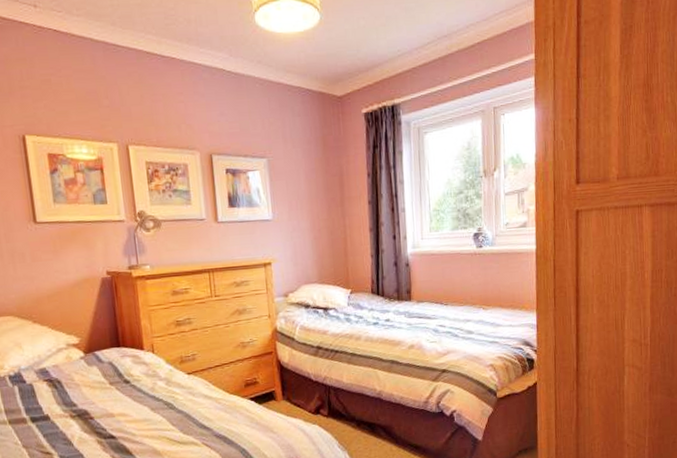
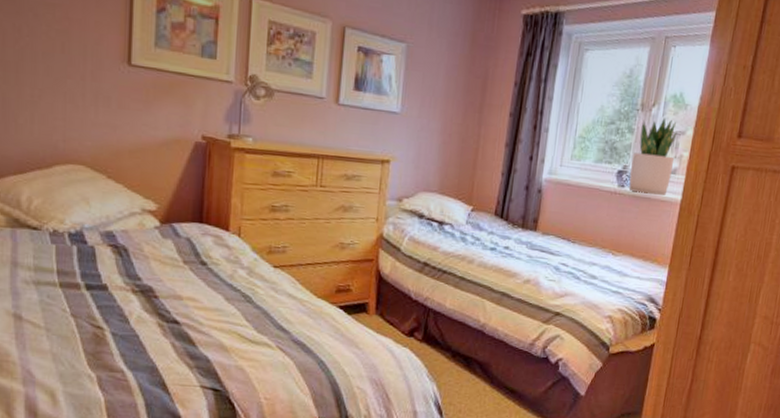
planter: none [484,178,523,250] -> present [628,117,677,196]

